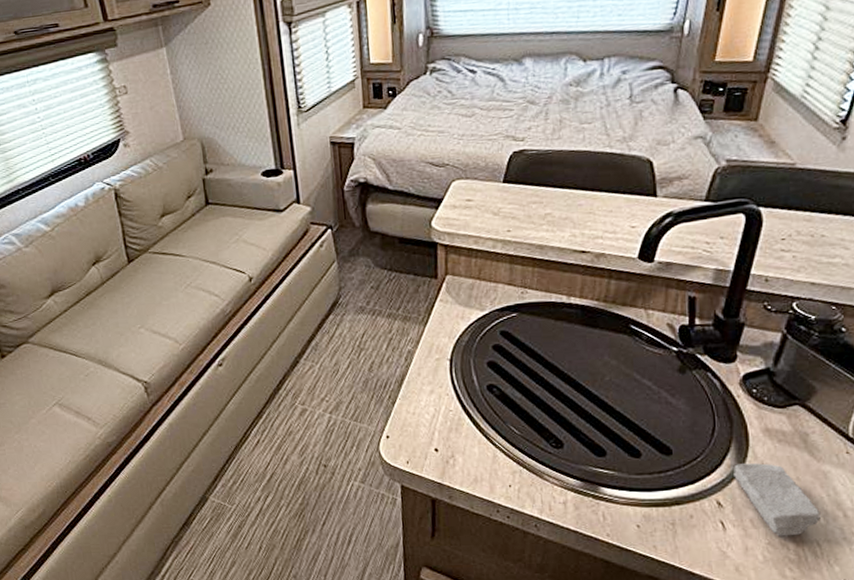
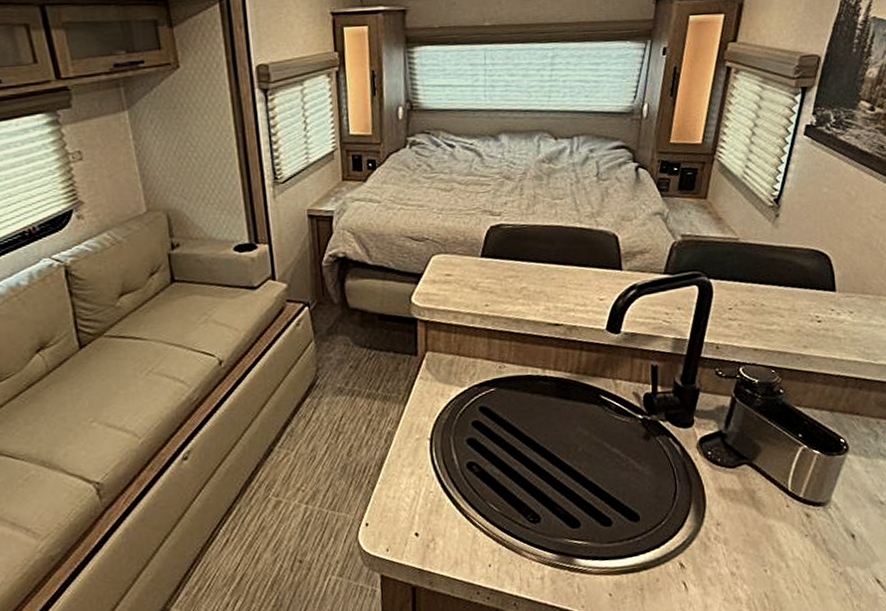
soap bar: present [733,463,821,536] -> none [693,522,767,592]

